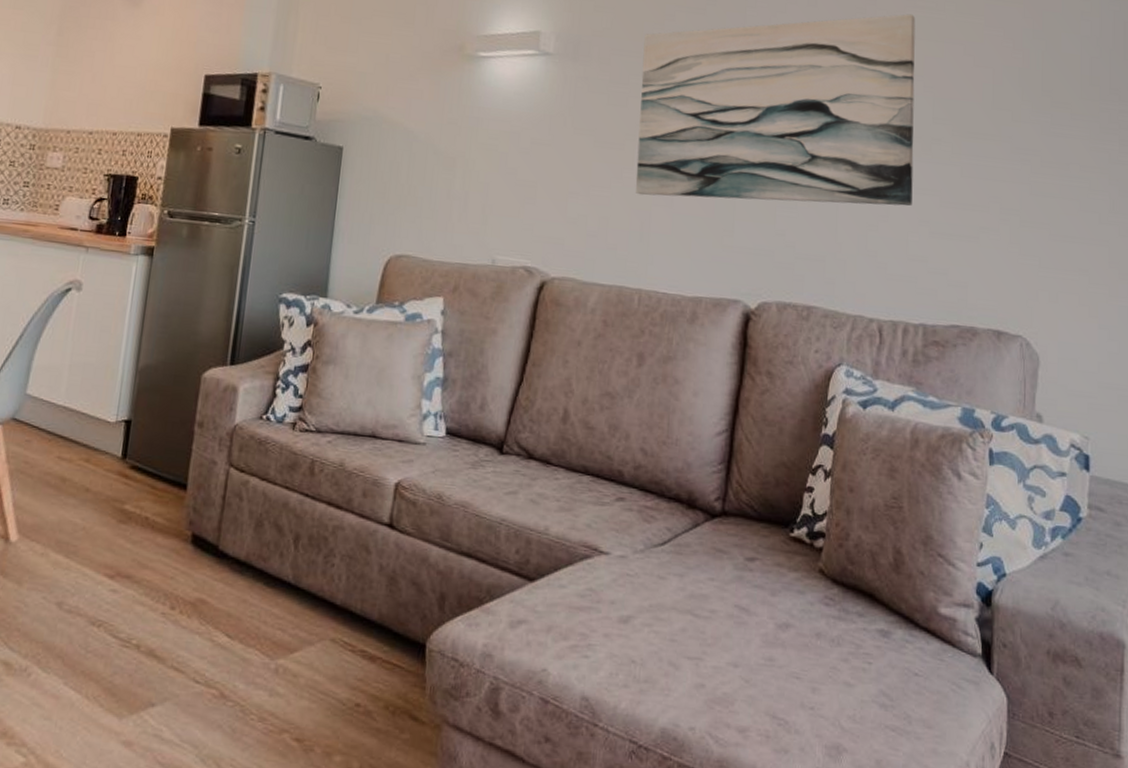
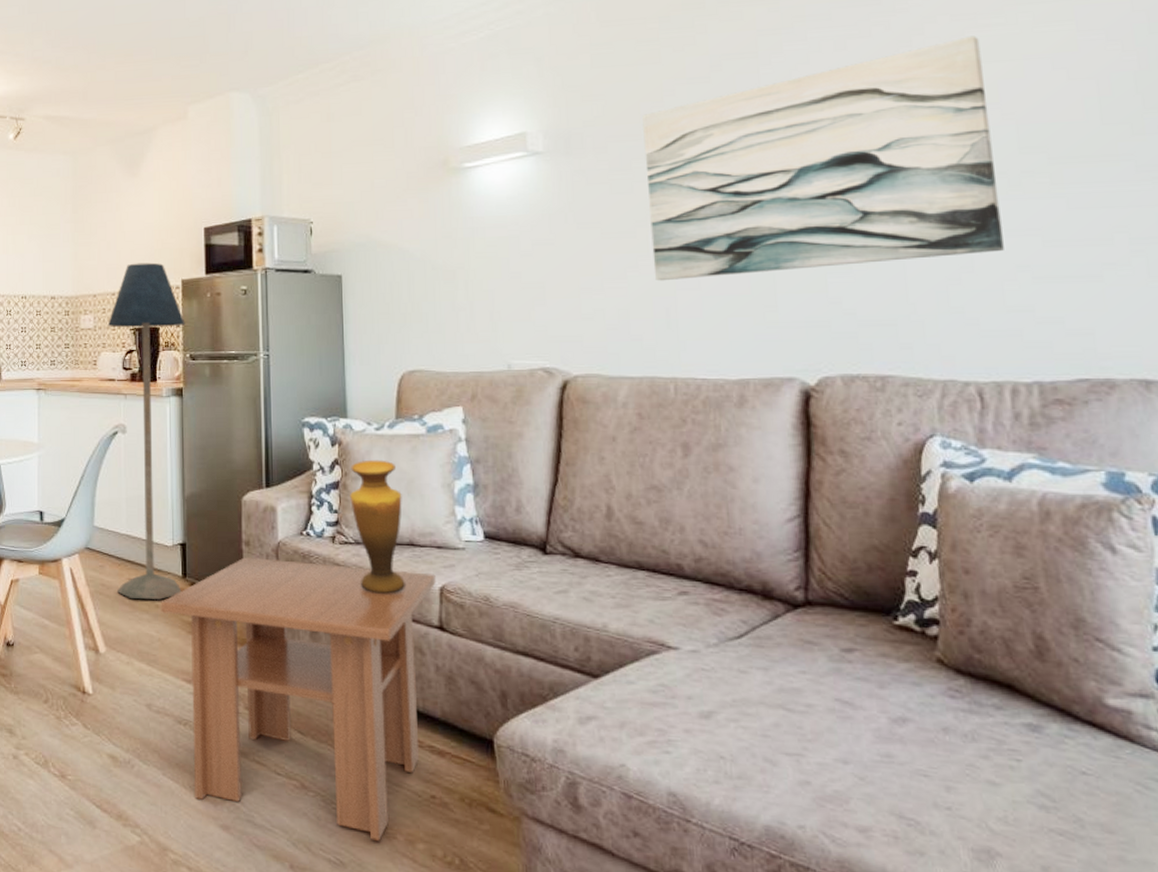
floor lamp: none [41,101,169,483] -> present [107,262,185,600]
coffee table: none [91,440,393,754] -> present [161,557,436,841]
vase: none [314,344,371,488] -> present [350,459,405,594]

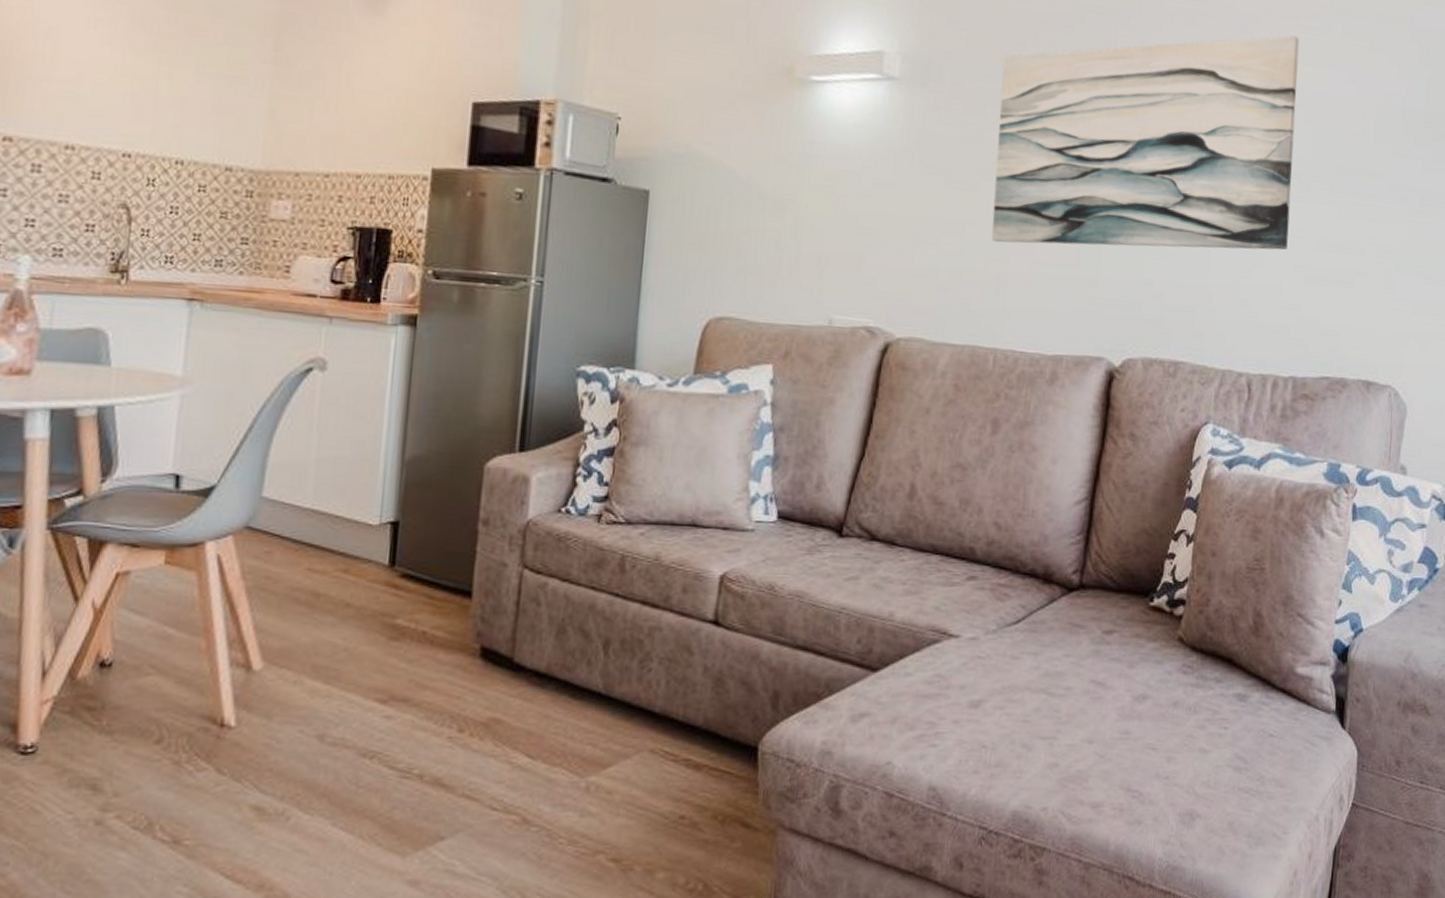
floor lamp: present [107,262,185,600] -> none [287,136,431,597]
coffee table: present [161,557,436,841] -> none [352,540,717,875]
vase: present [350,459,405,594] -> none [625,422,690,584]

